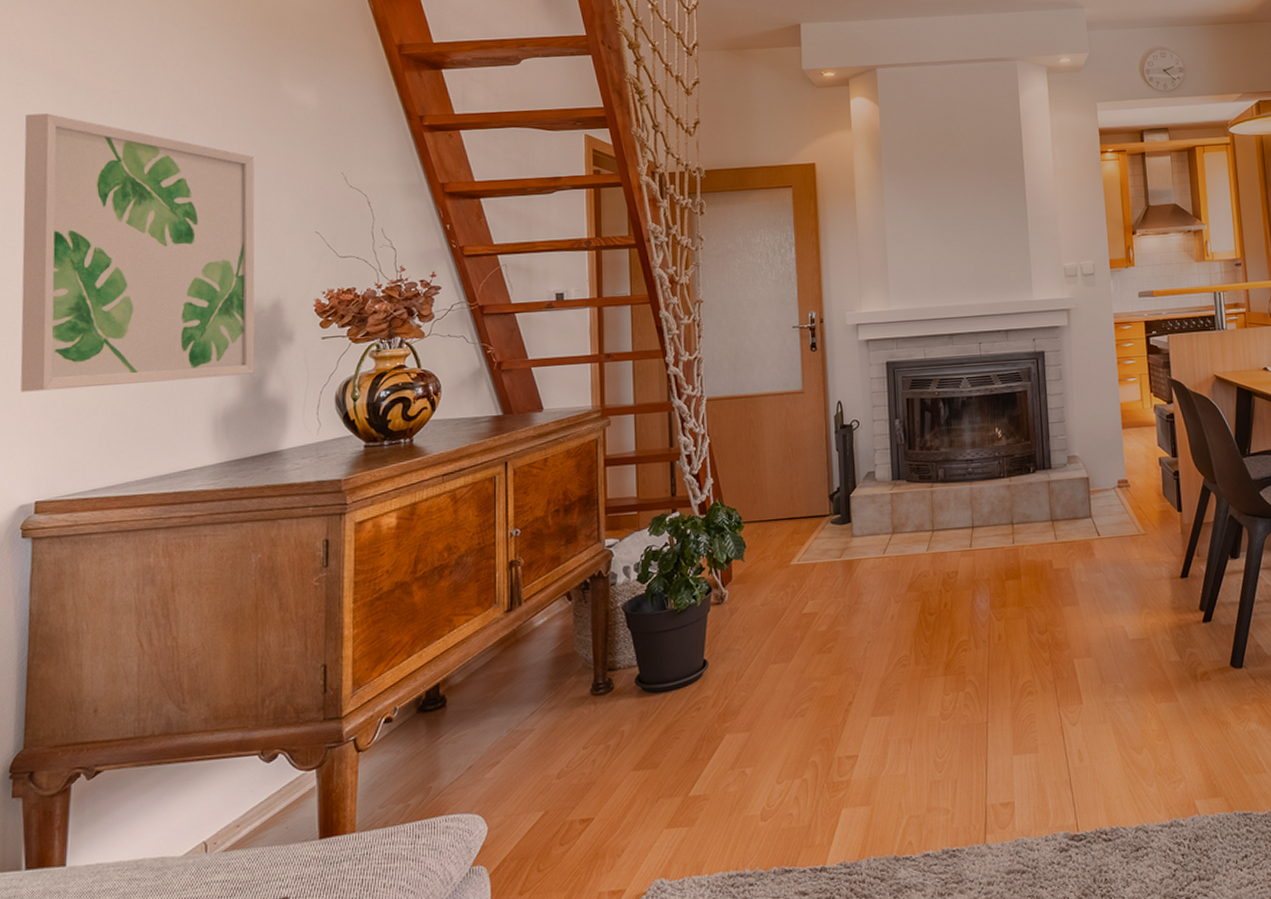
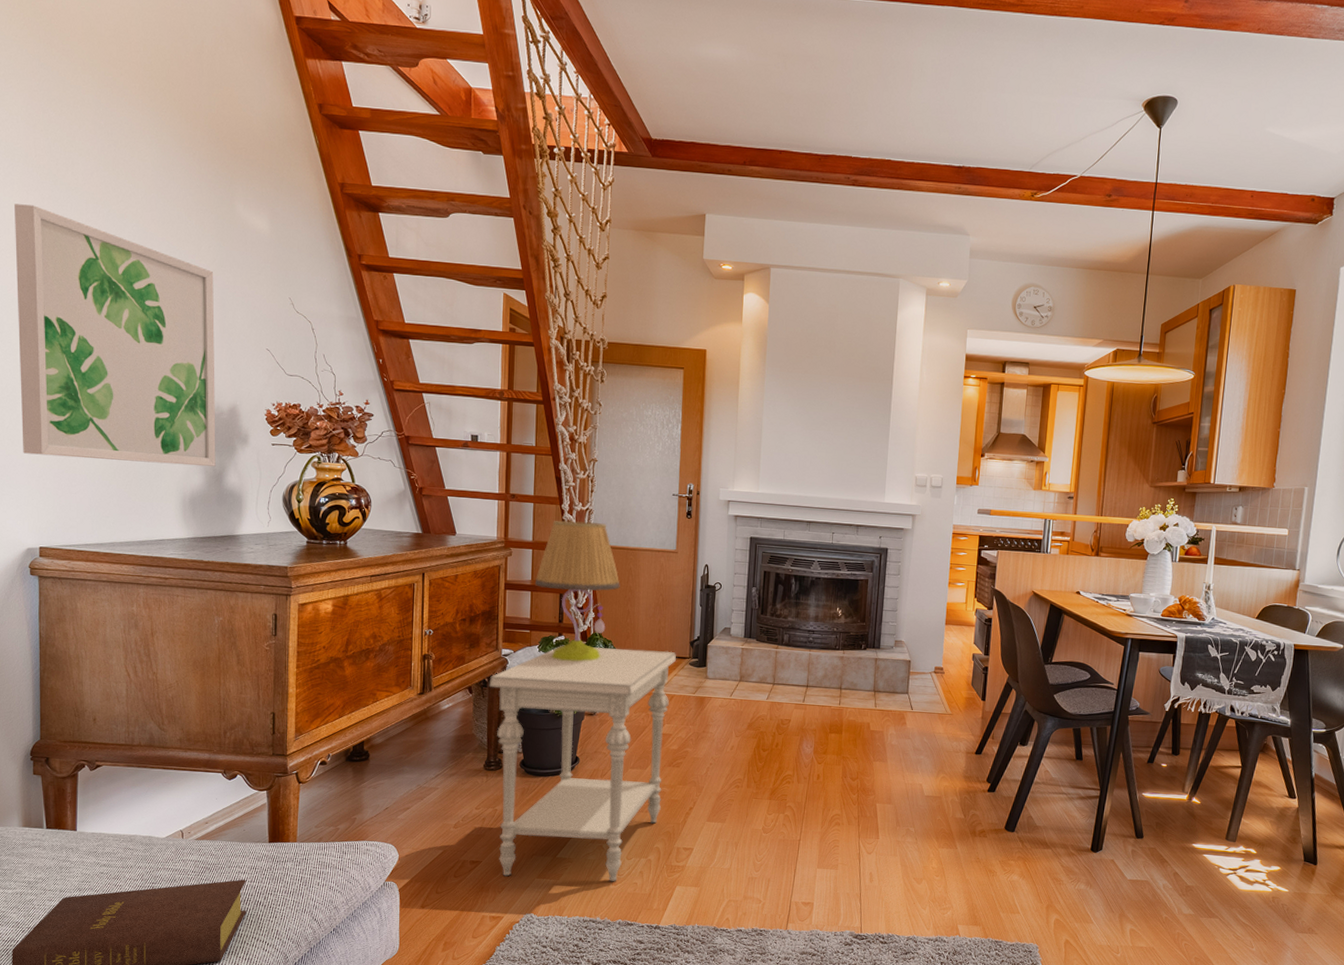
side table: none [591,510,814,833] -> present [489,645,676,882]
table lamp: none [639,371,741,542] -> present [534,520,620,662]

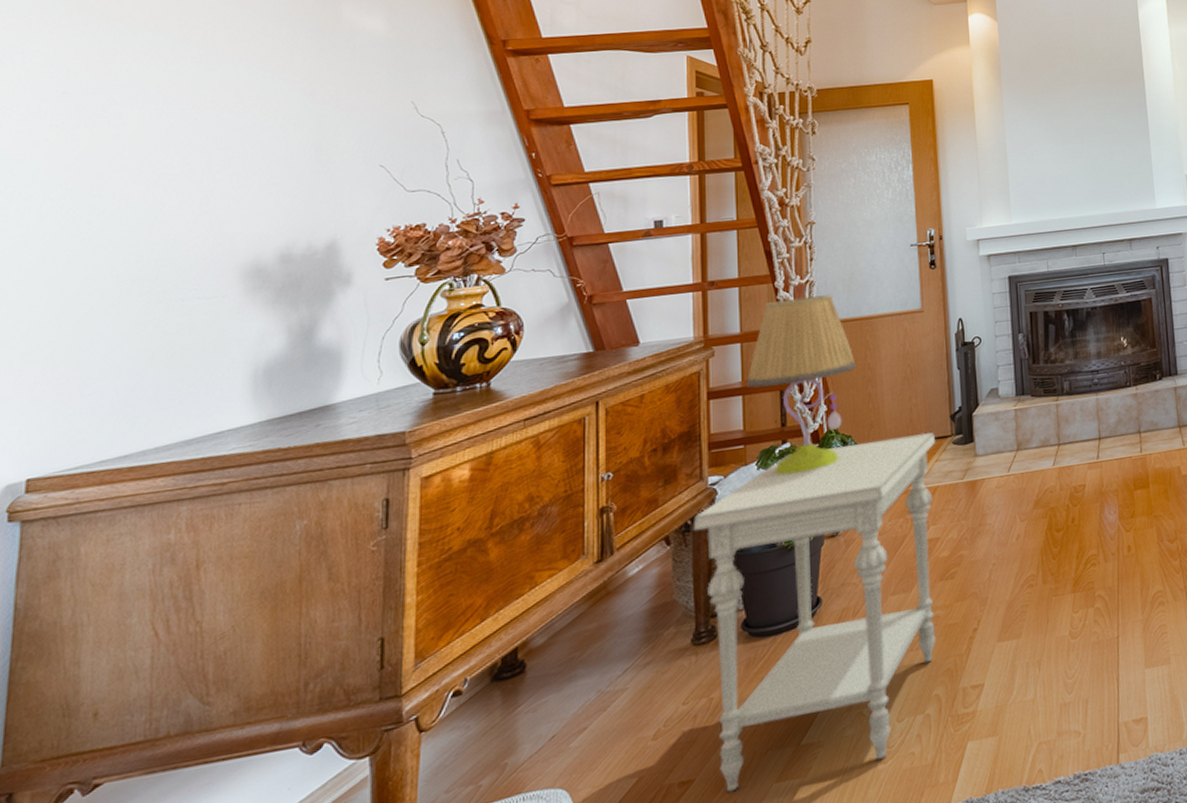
wall art: present [15,204,216,467] -> none [12,45,310,356]

